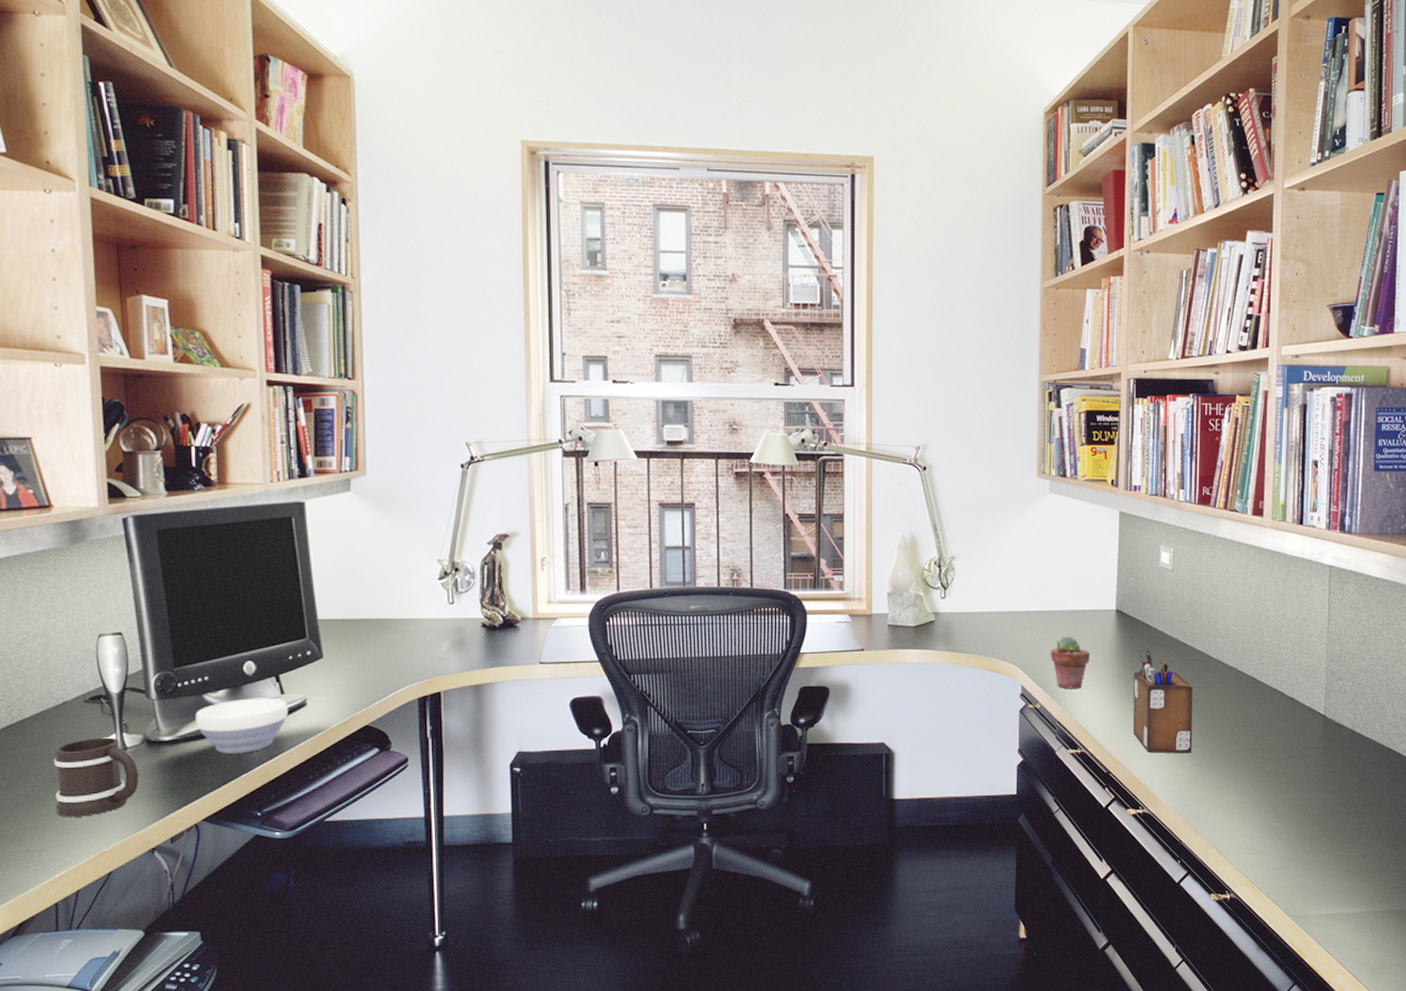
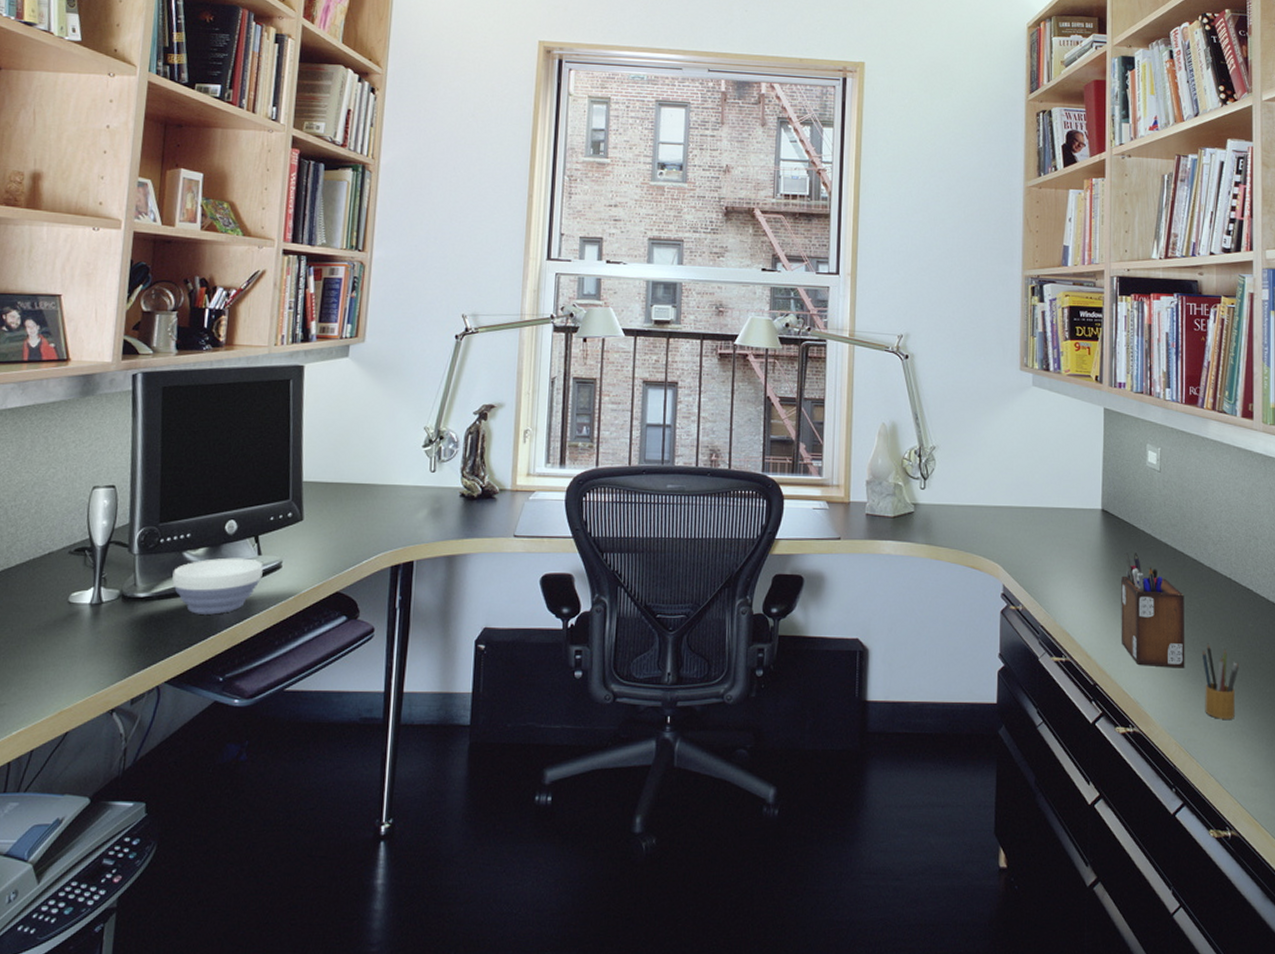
mug: present [53,737,139,817] -> none [25,590,111,672]
potted succulent: present [1050,636,1091,689] -> none [1033,534,1076,592]
pencil box: none [1207,729,1242,797] -> present [1201,643,1239,719]

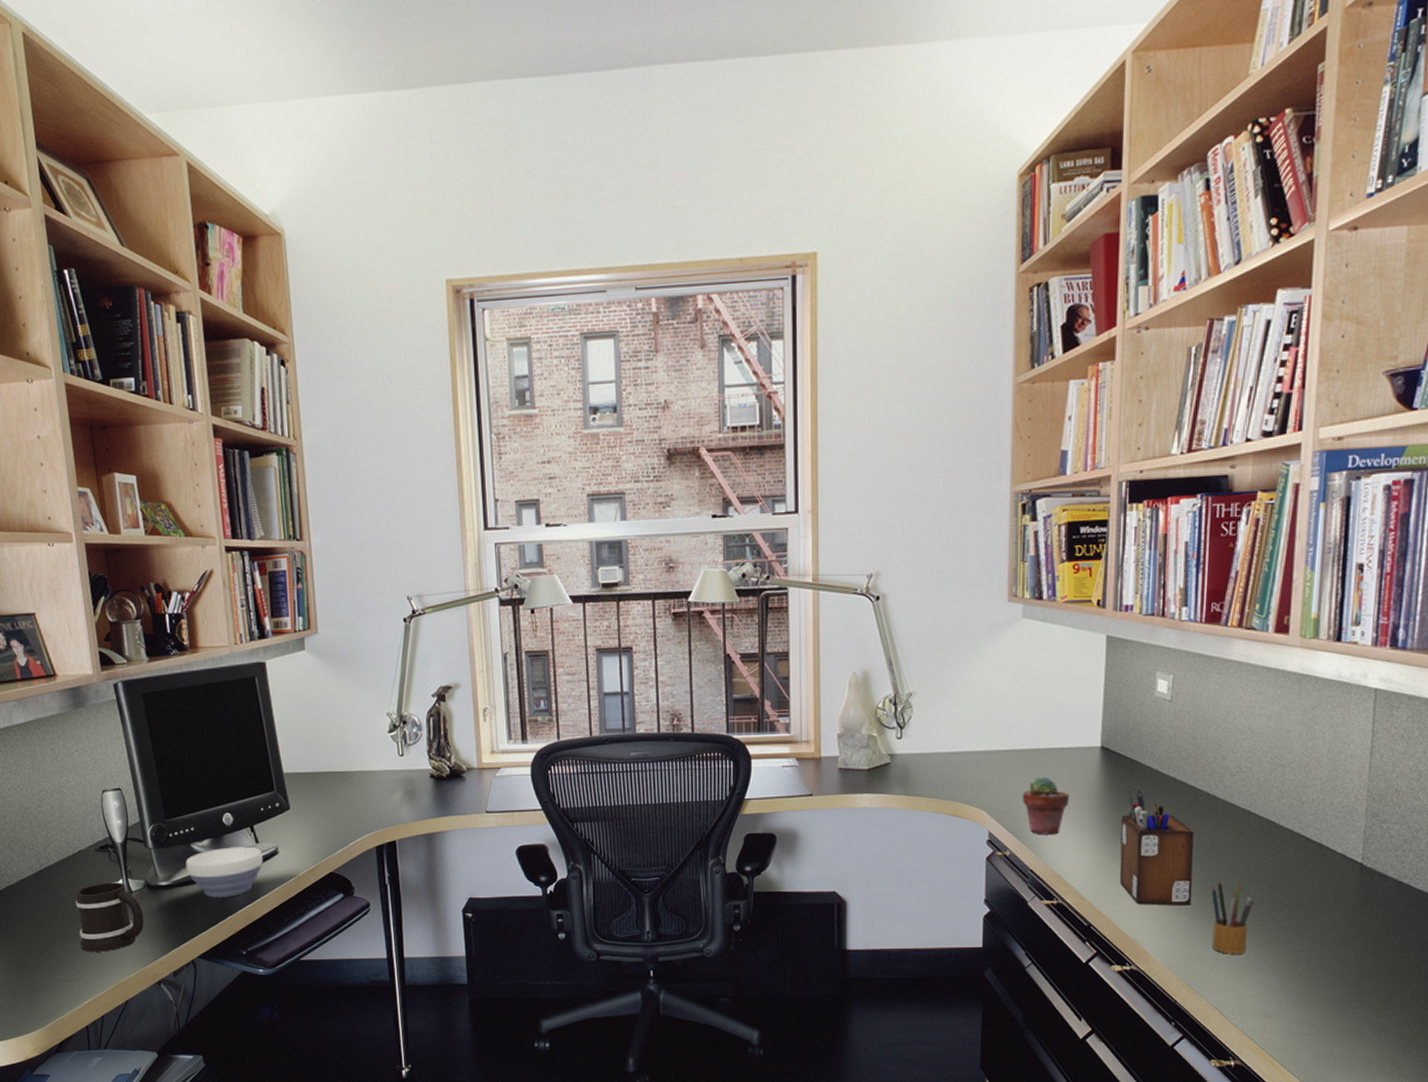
mug: none [25,590,111,672] -> present [75,882,144,952]
potted succulent: none [1033,534,1076,592] -> present [1022,776,1070,835]

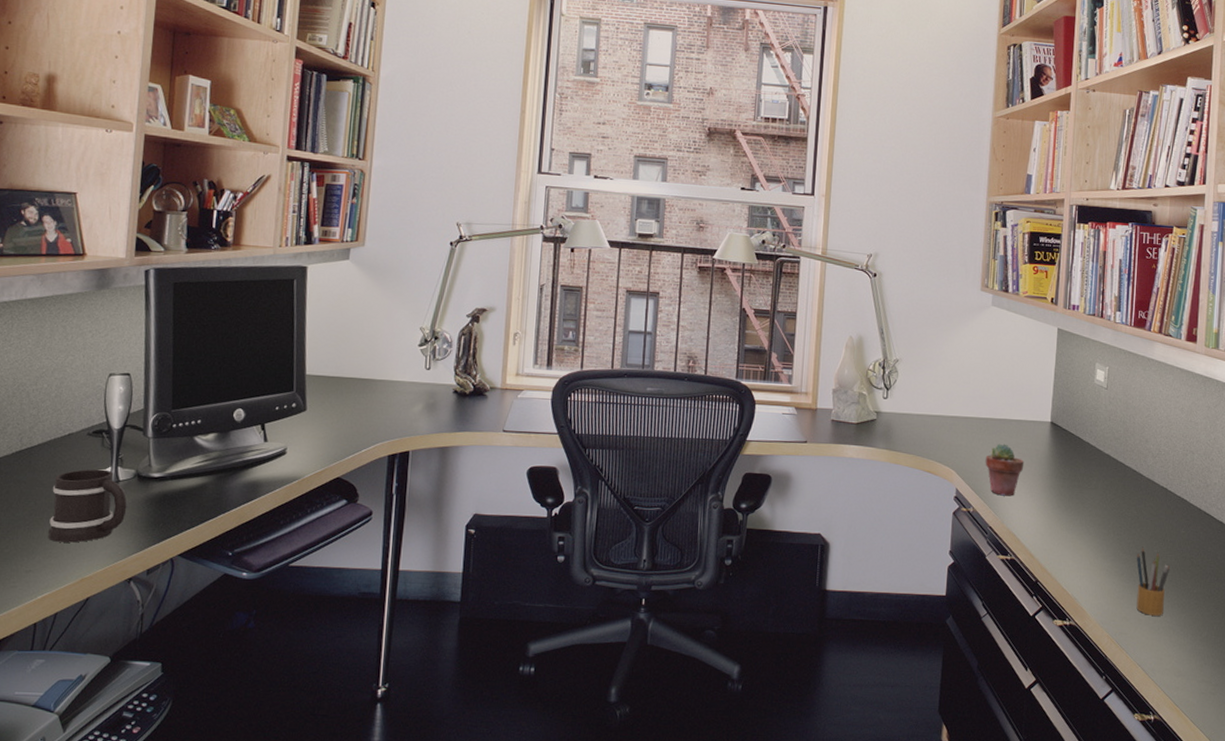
bowl: present [185,846,263,898] -> none [184,443,269,495]
desk organizer: present [1119,790,1194,906] -> none [1062,462,1123,569]

